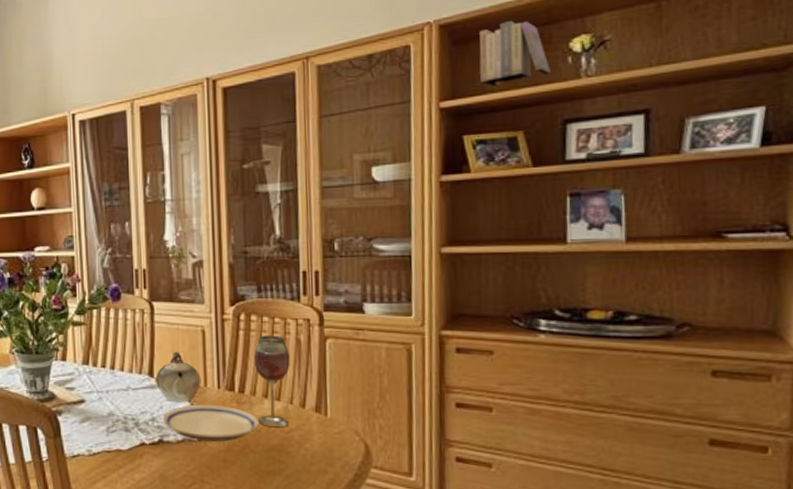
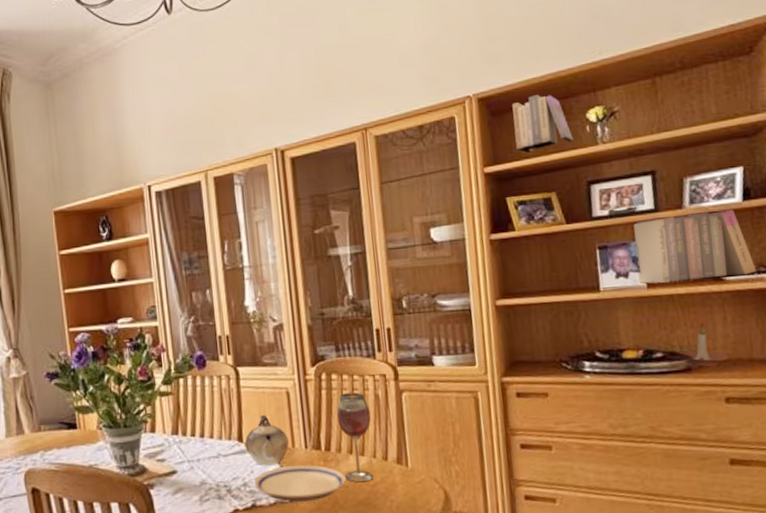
books: none [615,155,770,238] -> present [633,209,757,284]
candle holder: none [654,283,721,334] -> present [676,321,729,367]

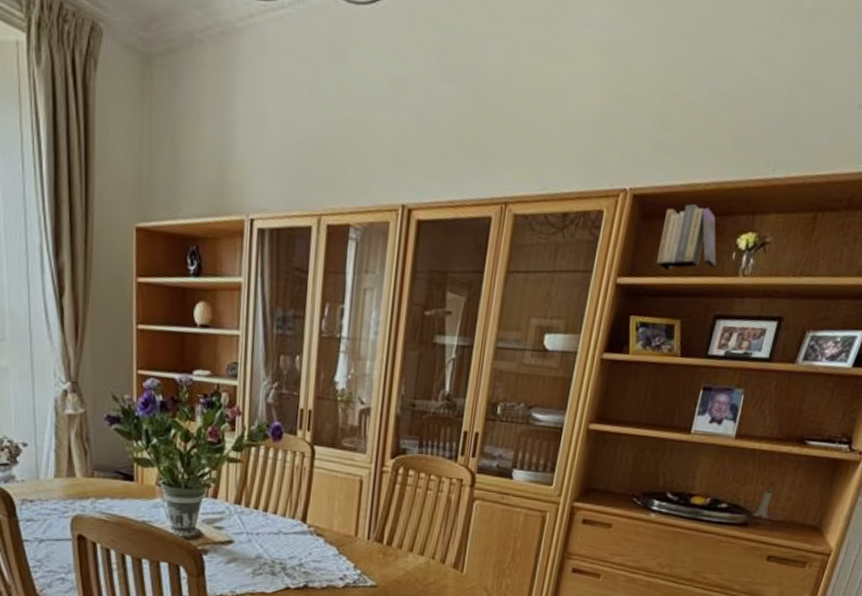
teapot: present [245,415,289,466] -> none [308,499,353,551]
plate: present [254,465,346,502] -> none [309,553,401,591]
wineglass: present [336,392,373,483] -> none [401,491,440,581]
books: present [633,209,757,284] -> none [730,368,841,443]

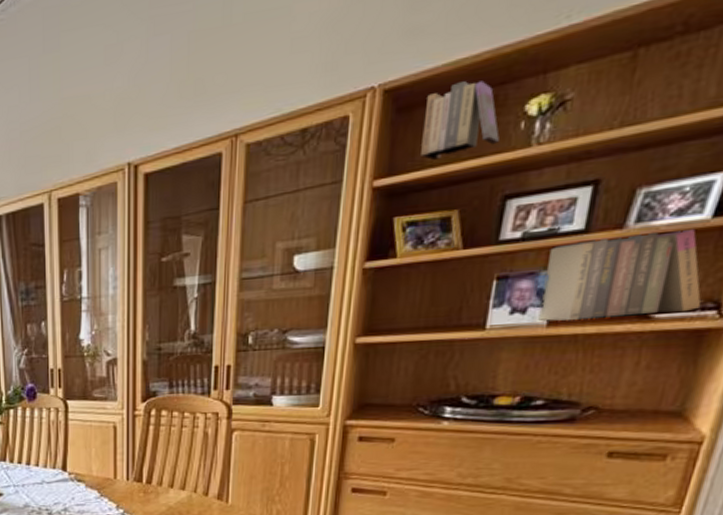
books: none [730,368,841,443] -> present [538,228,701,321]
candle holder: present [739,480,785,525] -> none [561,366,628,417]

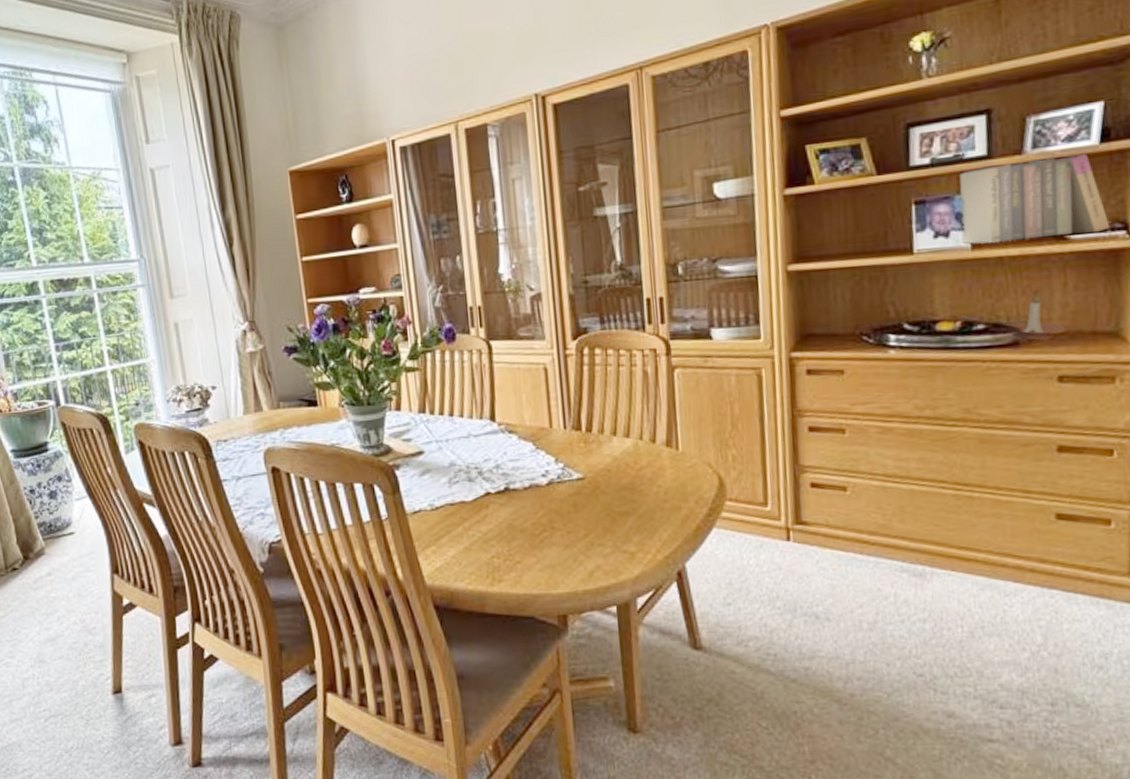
books: present [421,81,499,161] -> none [818,20,892,92]
candle holder: none [561,366,628,417] -> present [1001,288,1066,341]

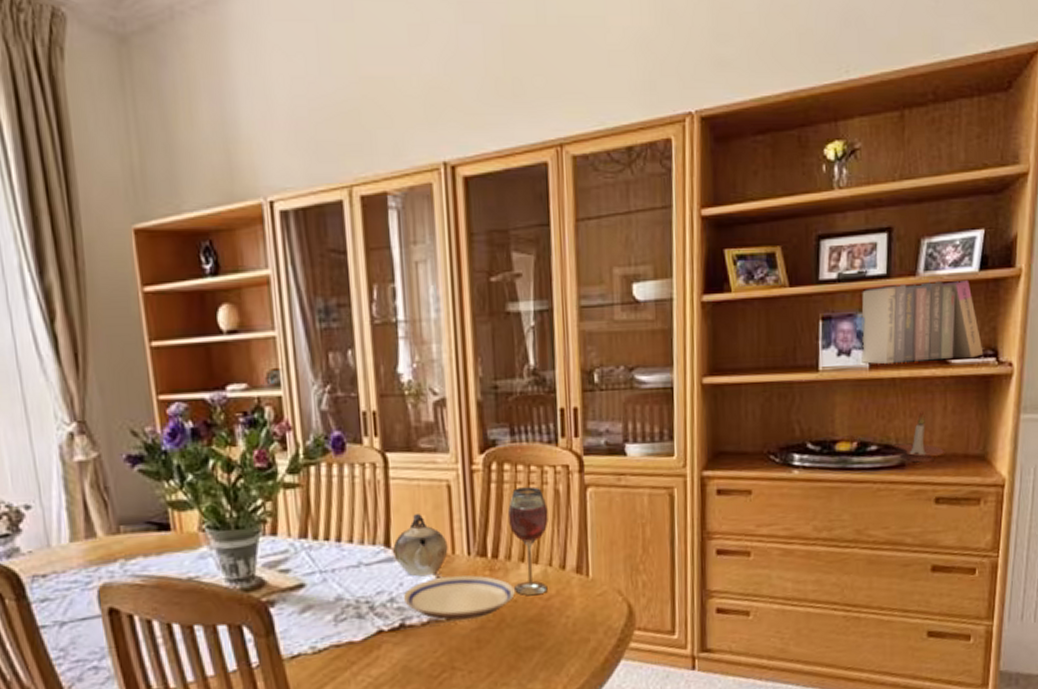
teapot: none [497,393,546,447] -> present [393,514,448,577]
plate: none [507,446,608,486] -> present [403,575,515,621]
wineglass: none [599,368,639,466] -> present [507,486,549,596]

